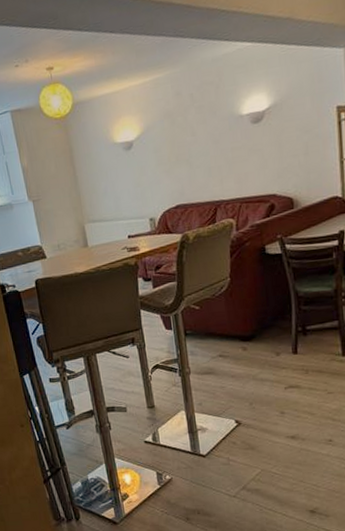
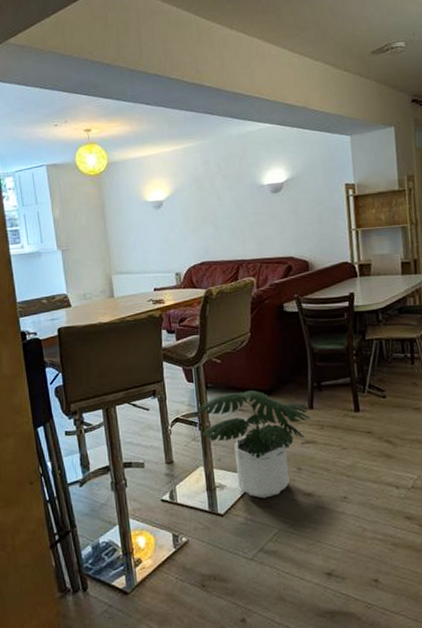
potted plant: none [176,336,294,441] -> present [197,390,310,499]

